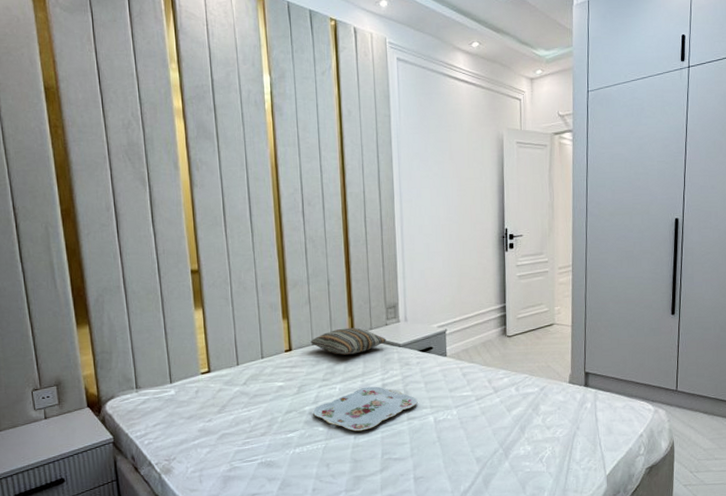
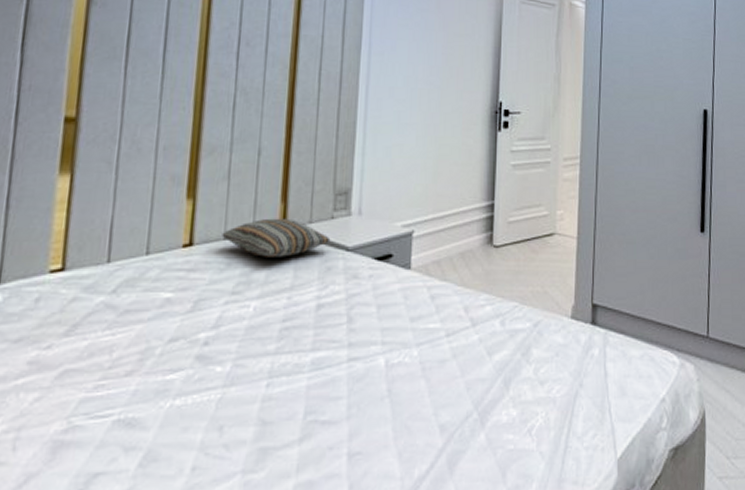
serving tray: present [313,386,418,432] -> none [210,307,365,376]

